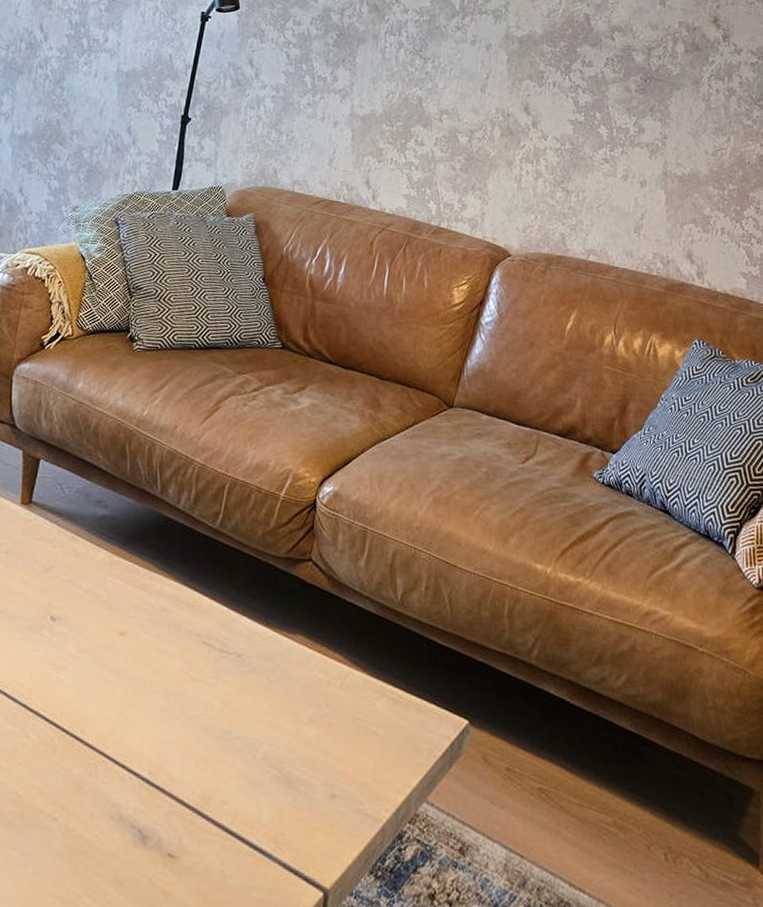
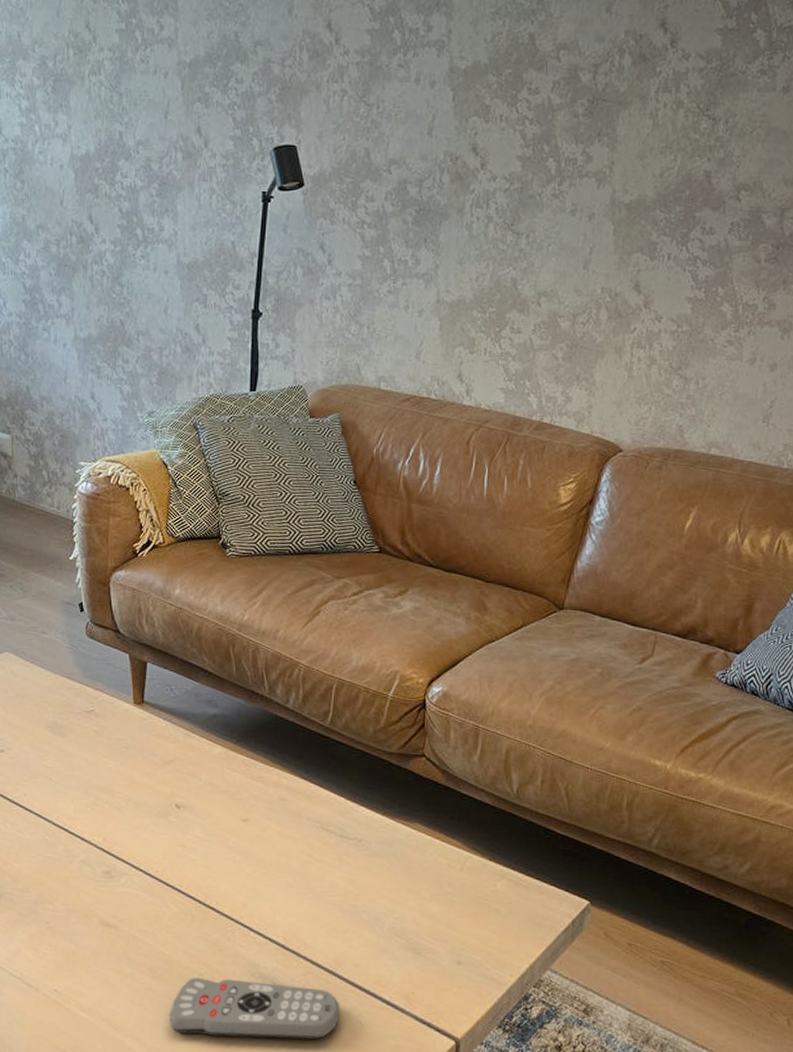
remote control: none [13,822,203,897] -> present [170,977,340,1040]

